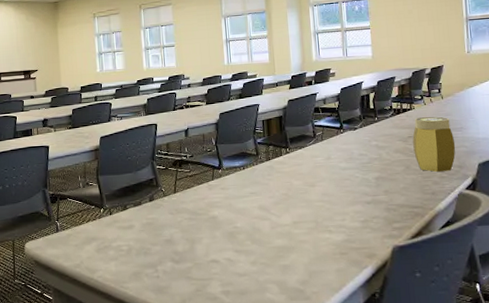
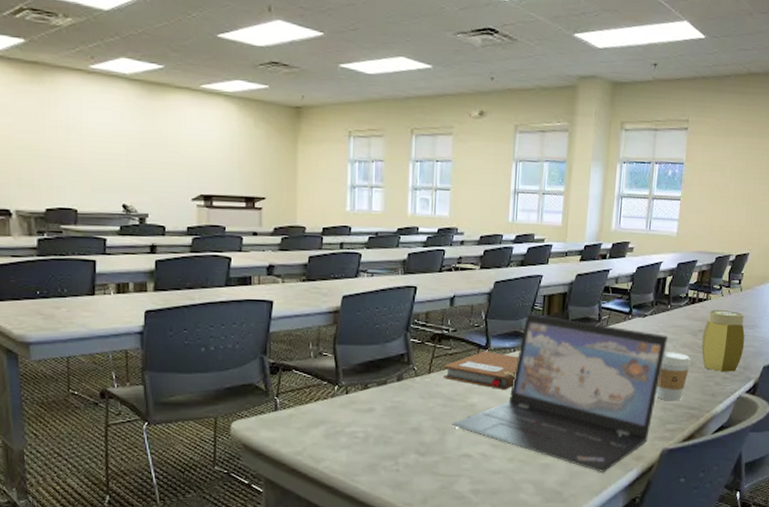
notebook: none [186,171,249,202] -> present [444,351,518,390]
laptop: none [199,136,381,271] -> present [452,313,669,472]
coffee cup: none [377,157,406,202] -> present [656,351,691,401]

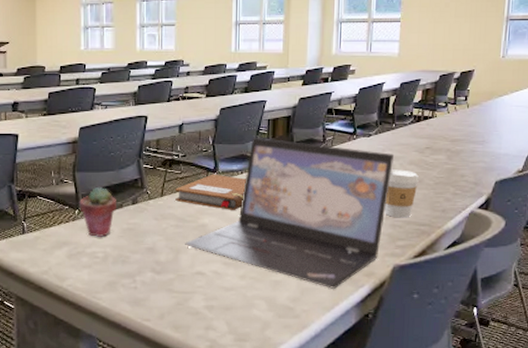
potted succulent: none [338,361,380,417] -> present [78,186,116,238]
jar: present [701,310,745,372] -> none [429,127,475,188]

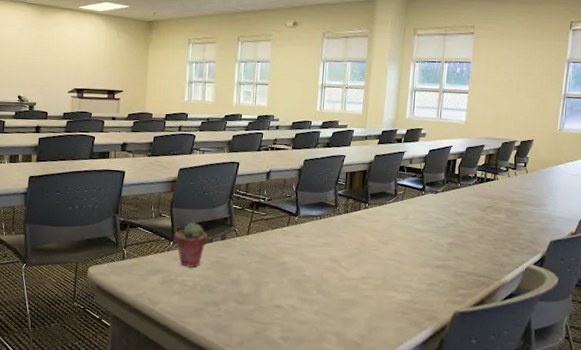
notebook: present [175,174,246,210] -> none [260,217,324,251]
laptop: present [185,137,395,289] -> none [266,187,459,329]
coffee cup: present [385,169,419,218] -> none [448,224,480,269]

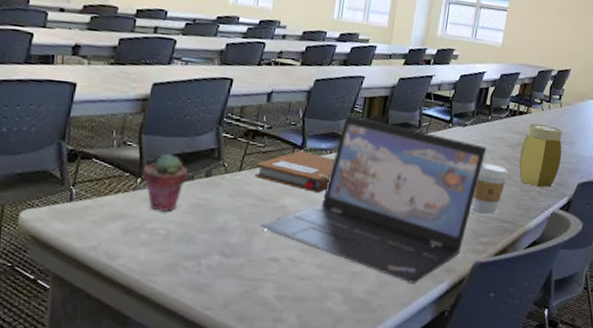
notebook: none [260,217,324,251] -> present [255,150,335,193]
laptop: none [266,187,459,329] -> present [260,114,487,283]
coffee cup: none [448,224,480,269] -> present [472,163,508,214]
jar: none [490,189,532,245] -> present [519,124,563,187]

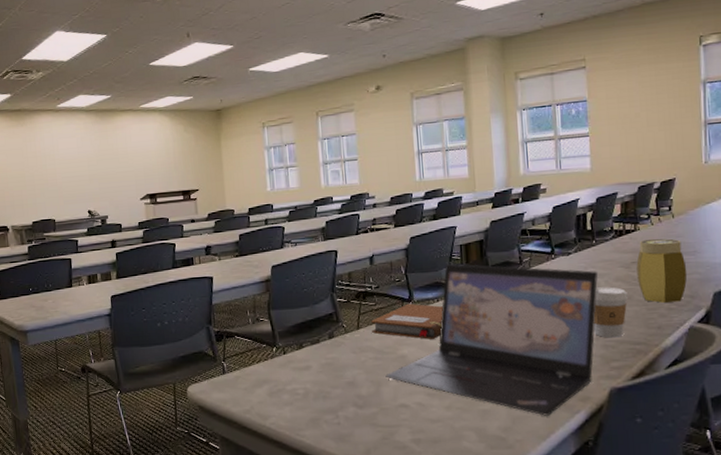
potted succulent: present [142,153,187,213] -> none [275,323,313,374]

